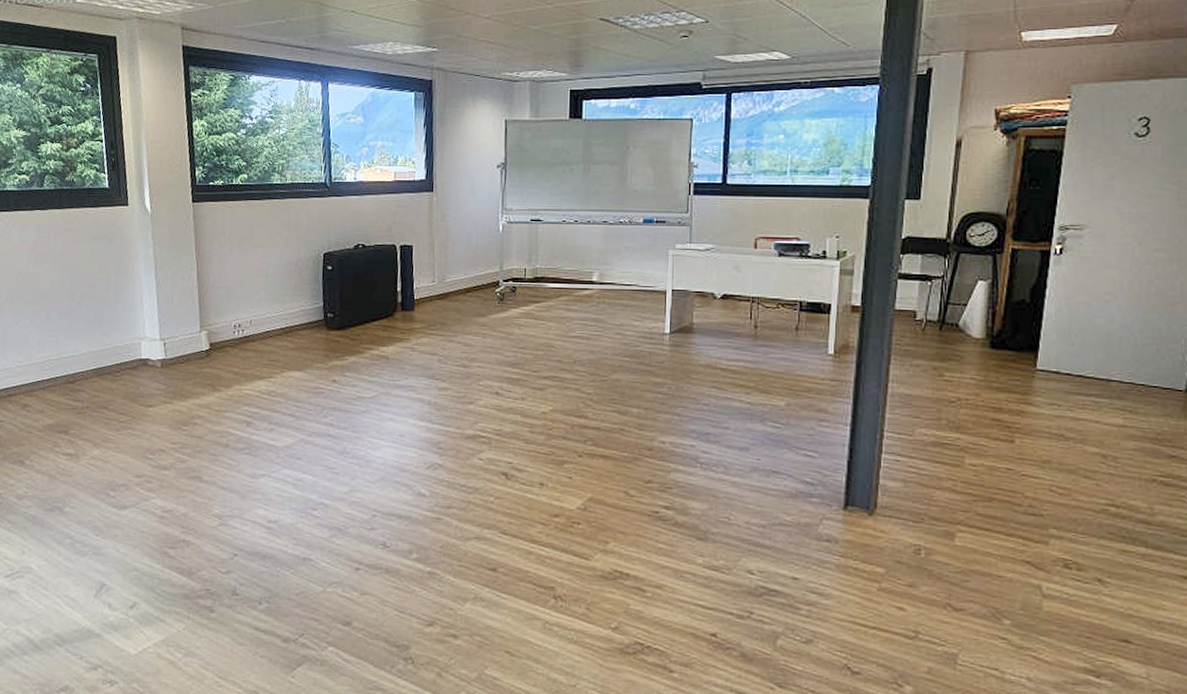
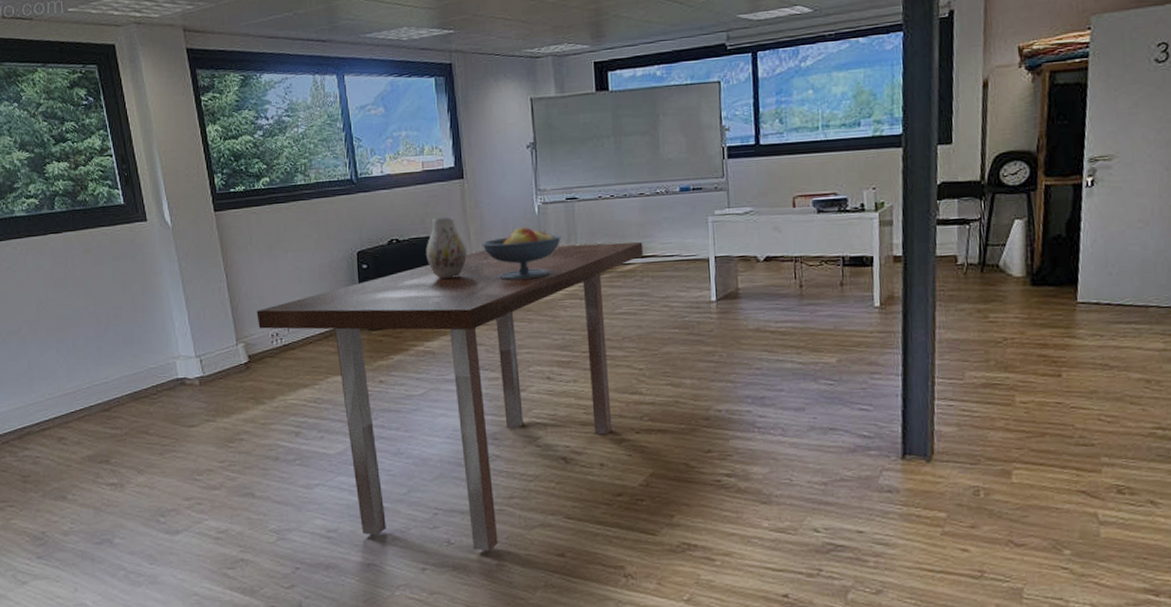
dining table: none [222,263,602,558] -> present [256,242,644,551]
vase: none [390,227,430,287] -> present [426,217,468,279]
fruit bowl: none [444,244,523,295] -> present [481,227,561,280]

